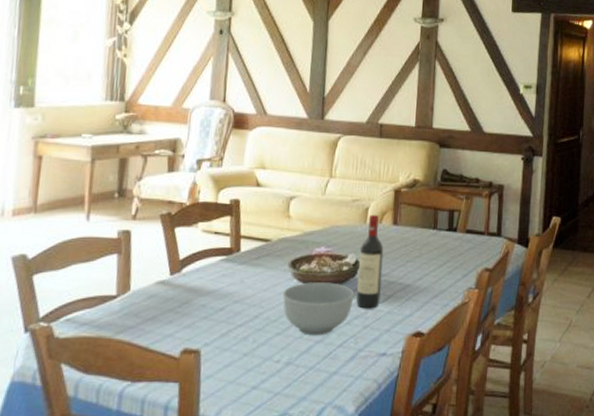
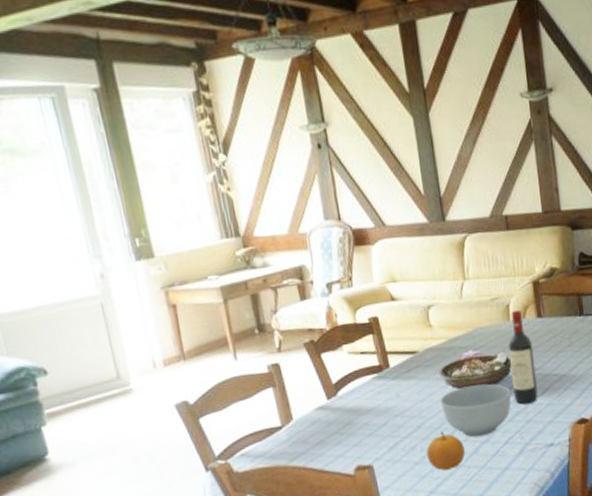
fruit: none [258,325,297,366] -> present [426,431,465,470]

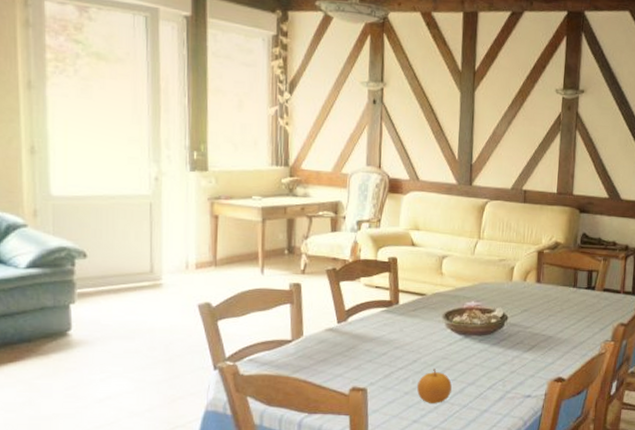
bowl: present [439,383,512,437] -> none [437,332,502,379]
wine bottle: present [508,310,538,404] -> none [504,273,528,357]

